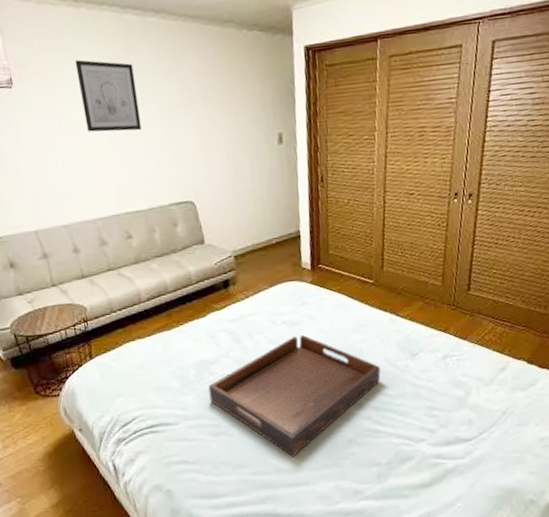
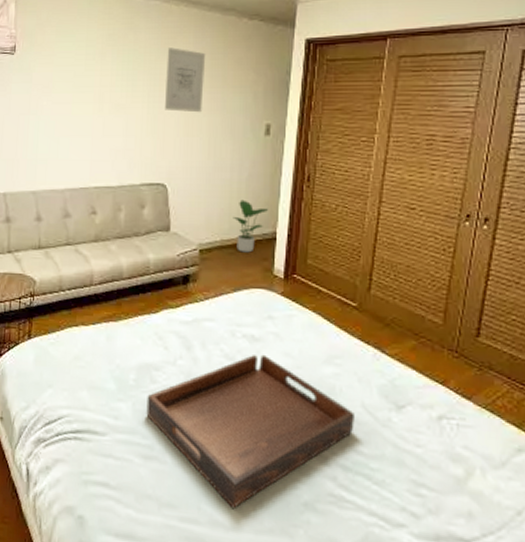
wall art: present [75,59,142,132] -> none [74,34,129,106]
wall art: none [172,66,217,130] -> present [165,47,205,113]
potted plant: none [260,206,290,253] -> present [233,199,268,253]

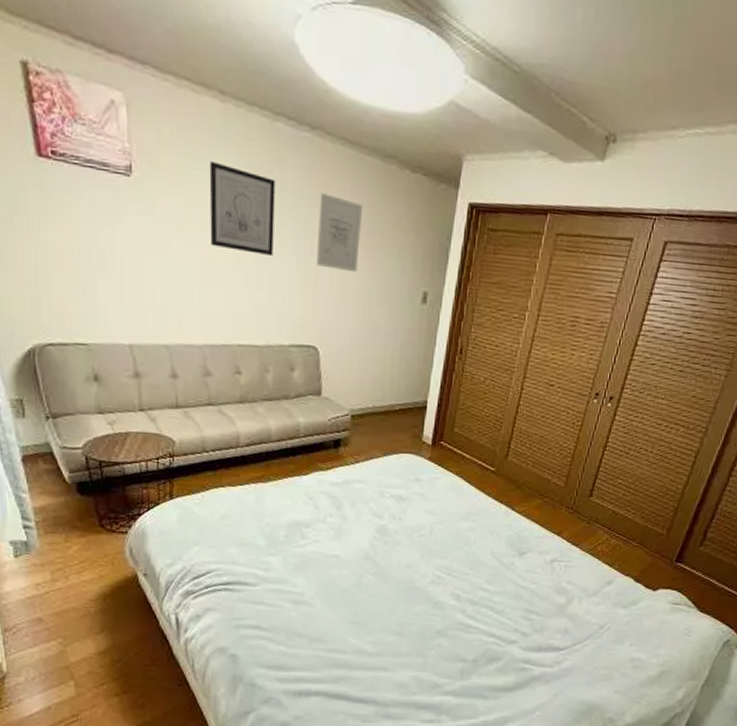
wall art: none [74,34,129,106] -> present [209,161,276,257]
serving tray: present [146,354,354,508] -> none [297,512,485,639]
potted plant: present [233,199,268,253] -> none [385,367,420,420]

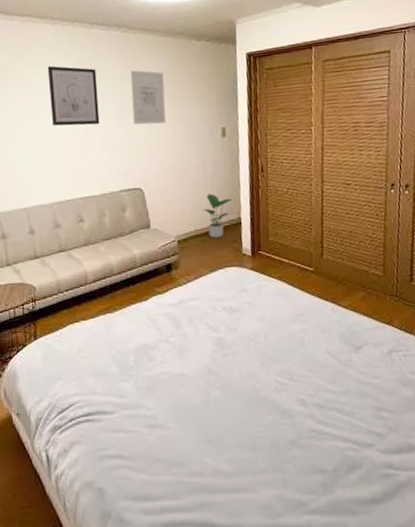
potted plant: none [385,367,420,420] -> present [203,193,232,238]

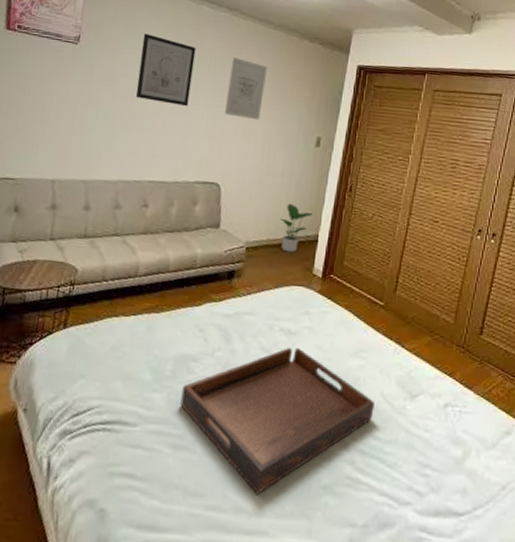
serving tray: none [147,322,324,456] -> present [180,347,375,494]

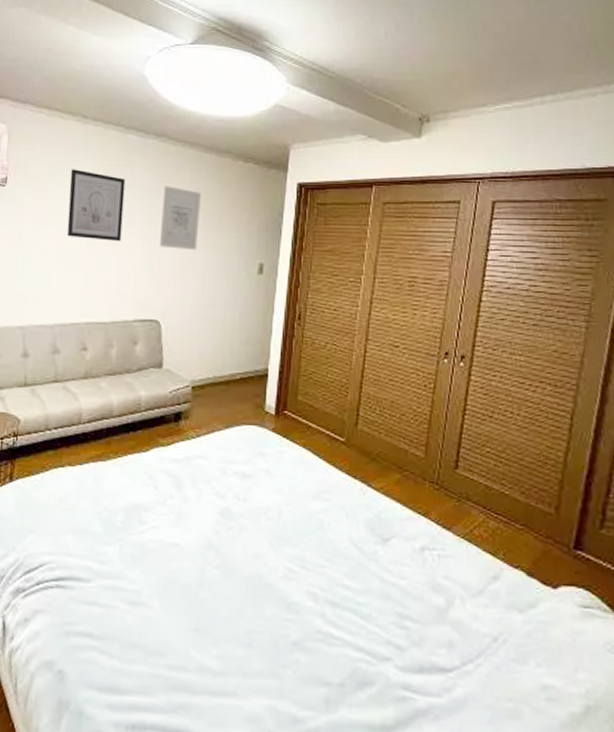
serving tray: present [180,347,375,494] -> none [134,491,342,652]
potted plant: present [280,203,312,253] -> none [225,336,260,390]

